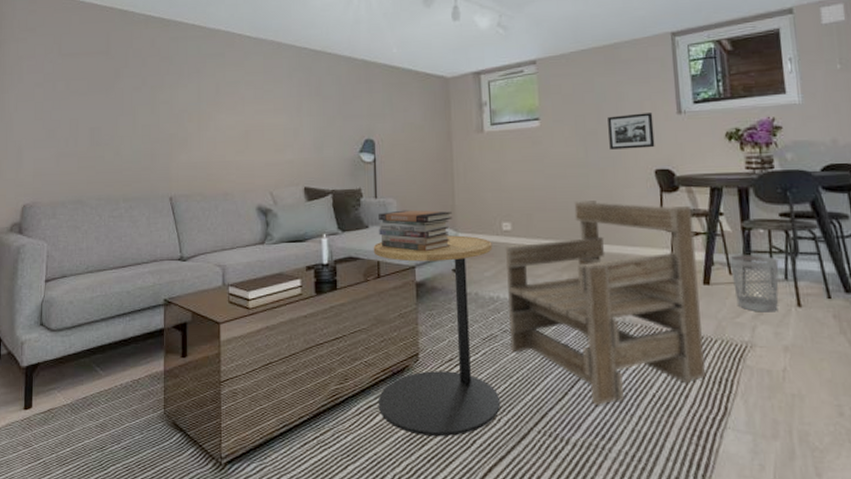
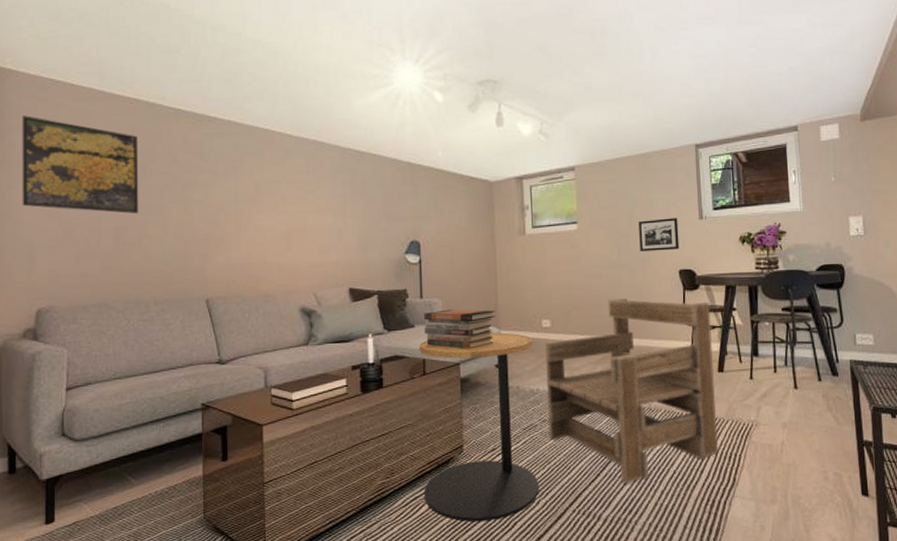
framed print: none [13,26,113,115] -> present [22,116,139,214]
wastebasket: present [728,254,779,312] -> none [739,344,780,395]

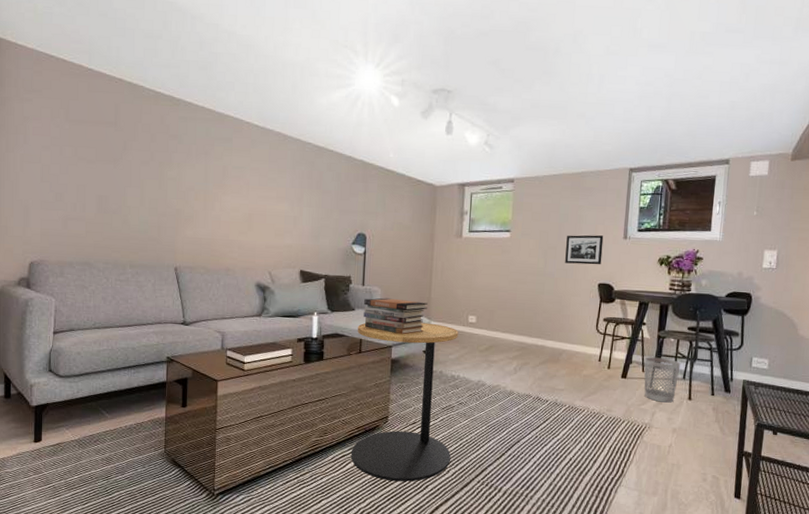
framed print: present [22,116,139,214] -> none [18,86,121,185]
armchair: present [545,298,718,484] -> none [463,303,622,464]
wastebasket: none [739,344,780,395] -> present [643,357,681,403]

